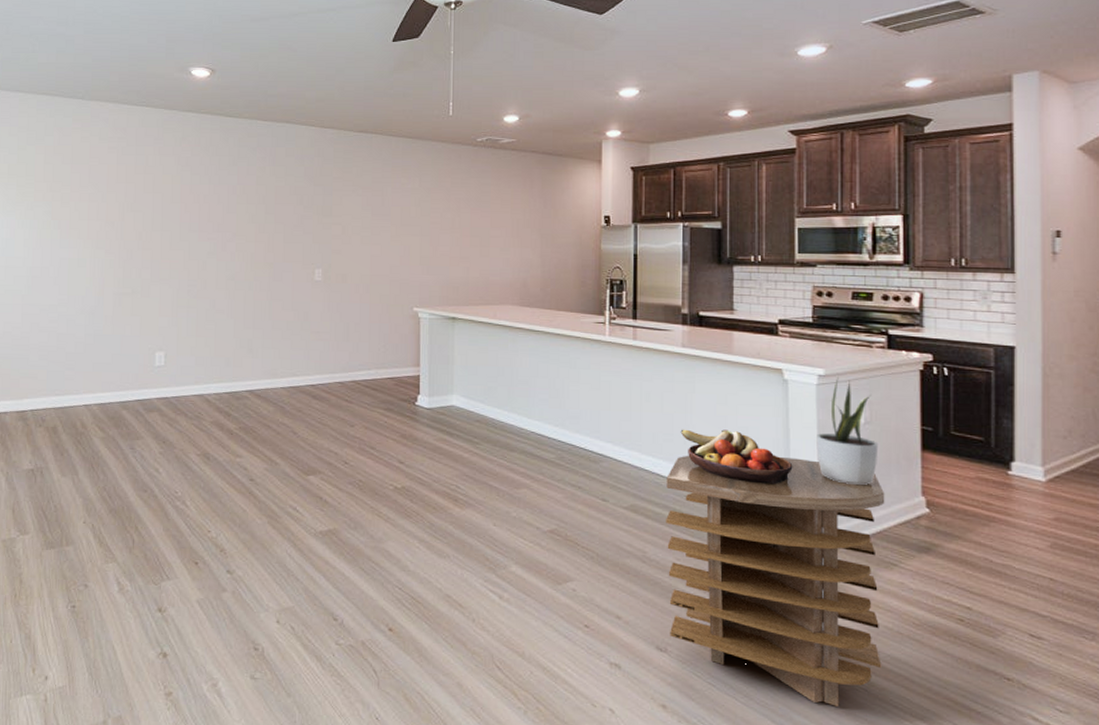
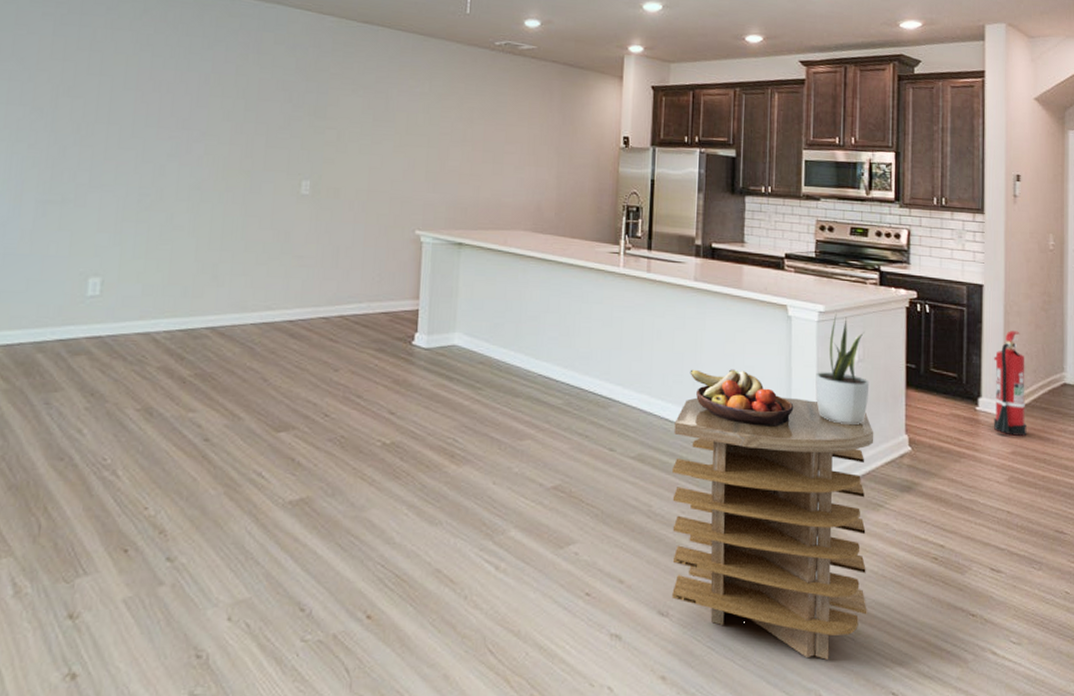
fire extinguisher: none [1029,393,1074,502] -> present [993,330,1027,436]

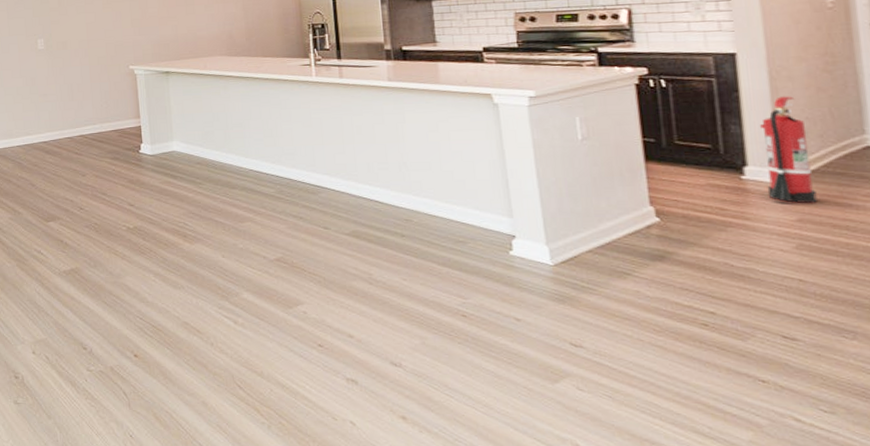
side table: present [672,397,874,660] -> none [385,176,624,413]
fruit bowl: present [690,369,794,427] -> none [394,155,512,204]
potted plant: present [815,314,870,426] -> none [533,97,599,200]

